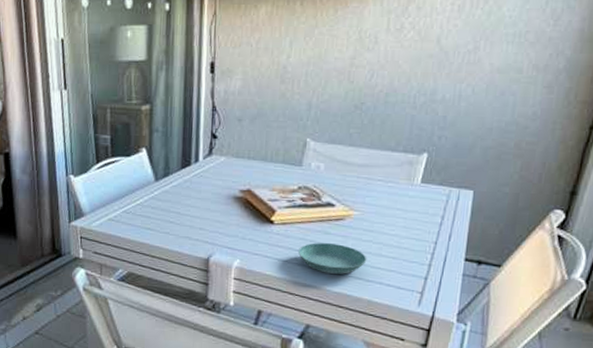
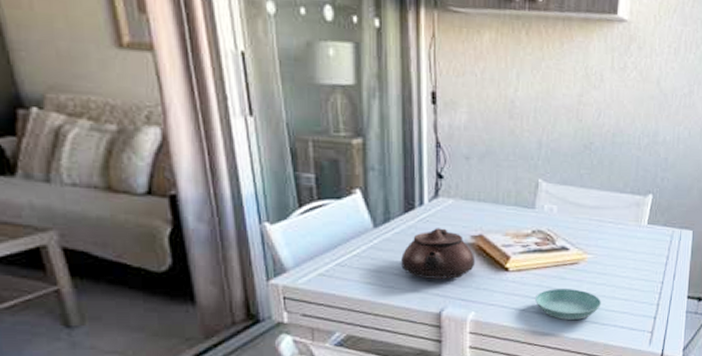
teapot: none [176,182,243,229] -> present [401,228,476,279]

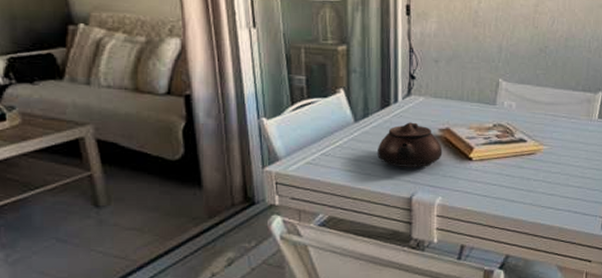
saucer: present [535,289,602,320] -> none [496,177,557,205]

